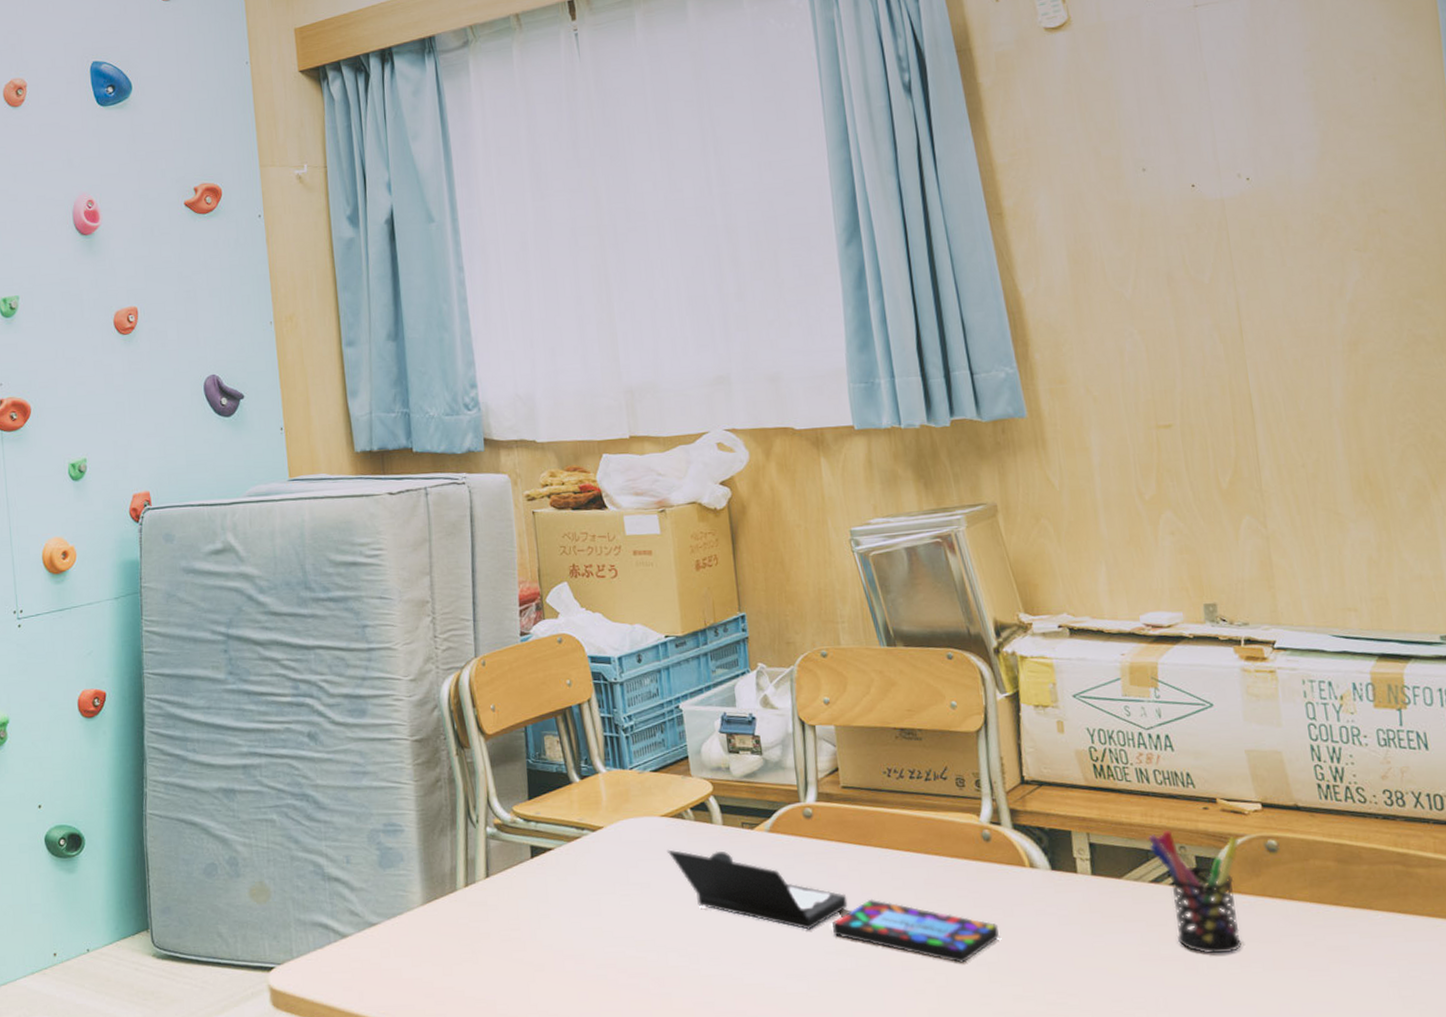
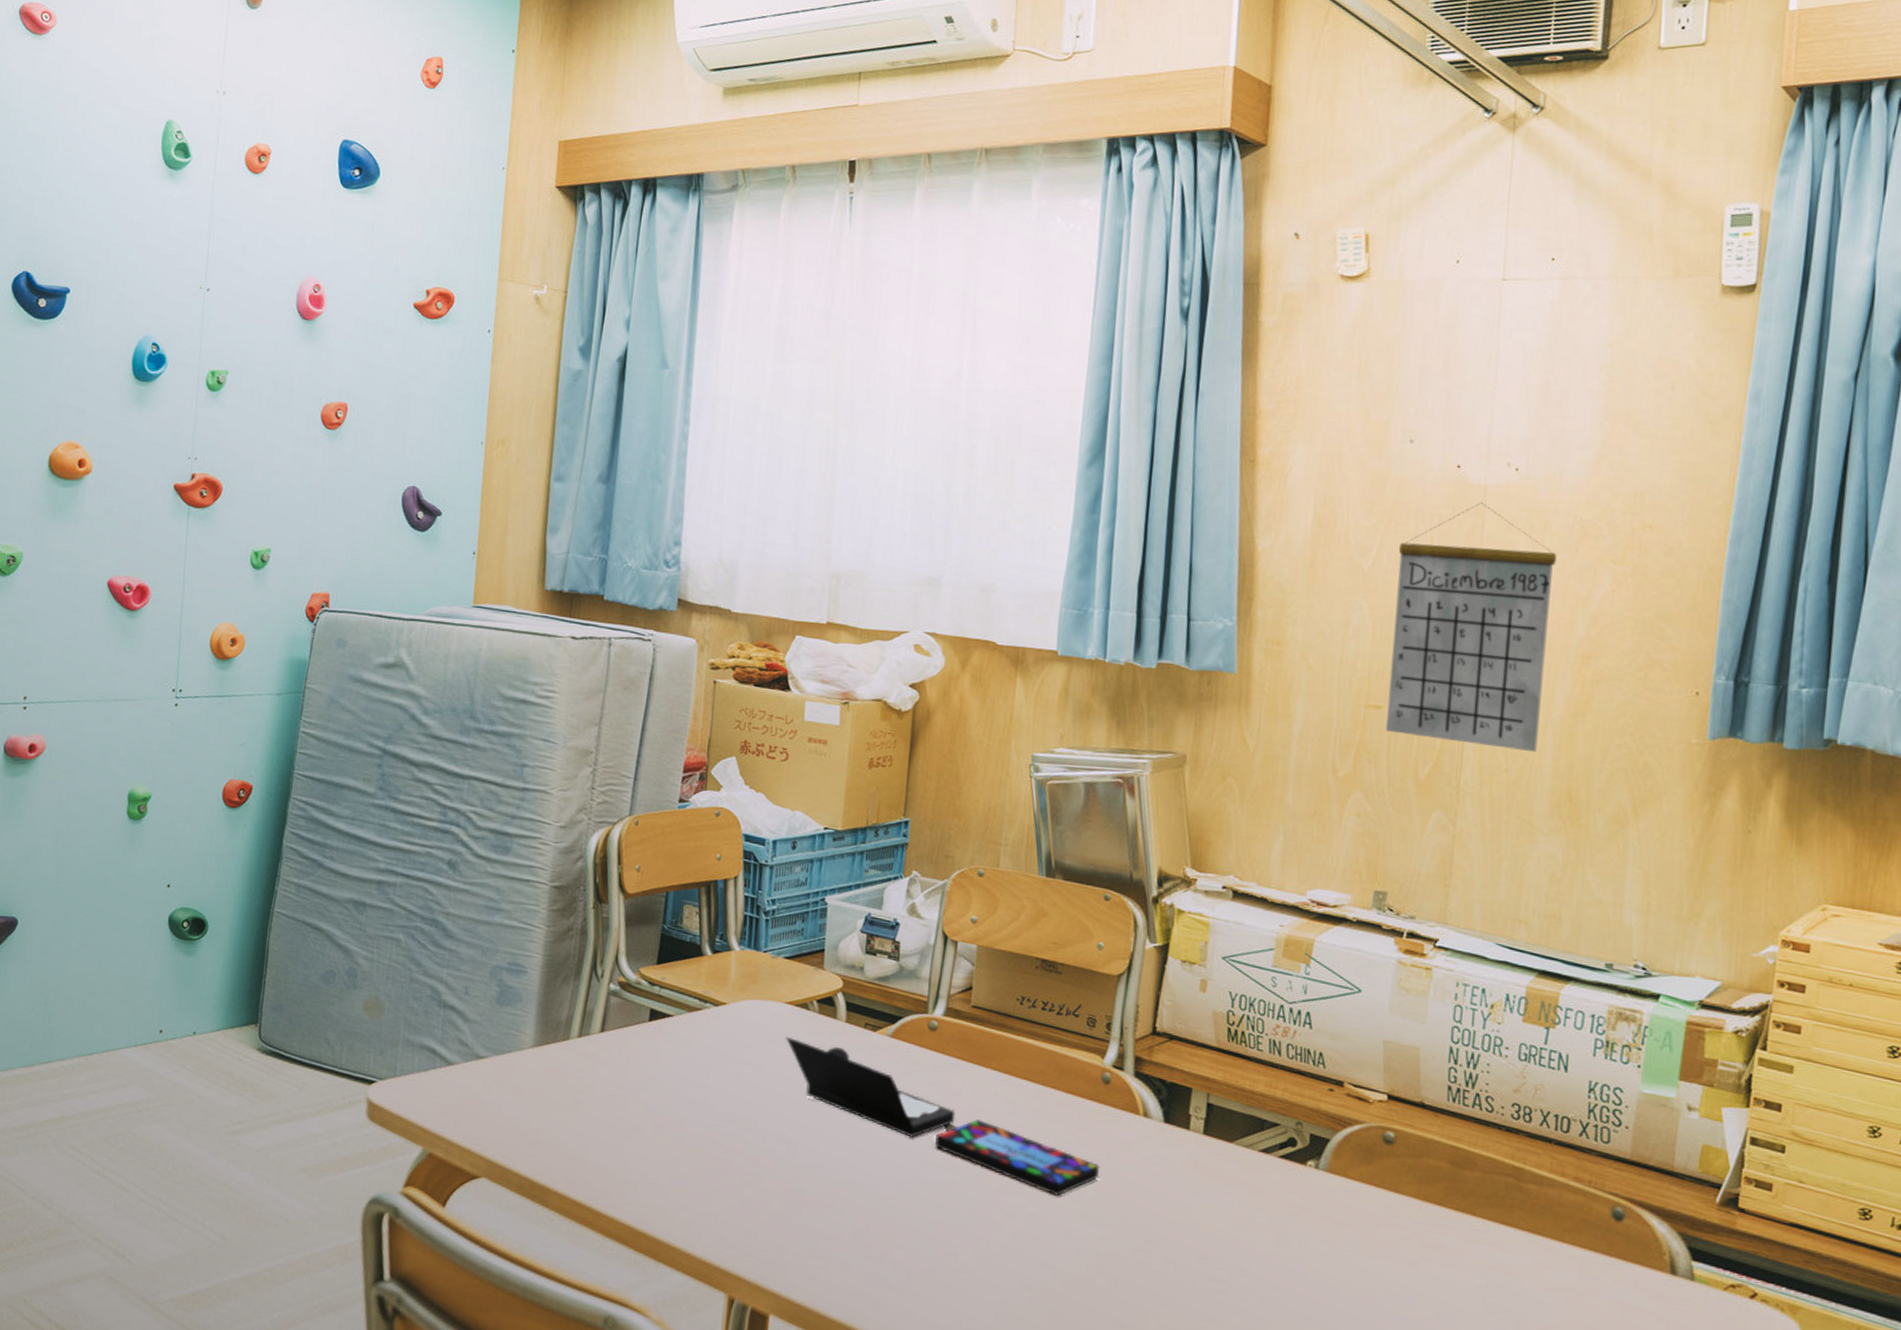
pen holder: present [1148,831,1243,954] -> none [1266,1104,1357,1233]
calendar: none [1154,216,1327,448] -> present [1385,503,1557,753]

